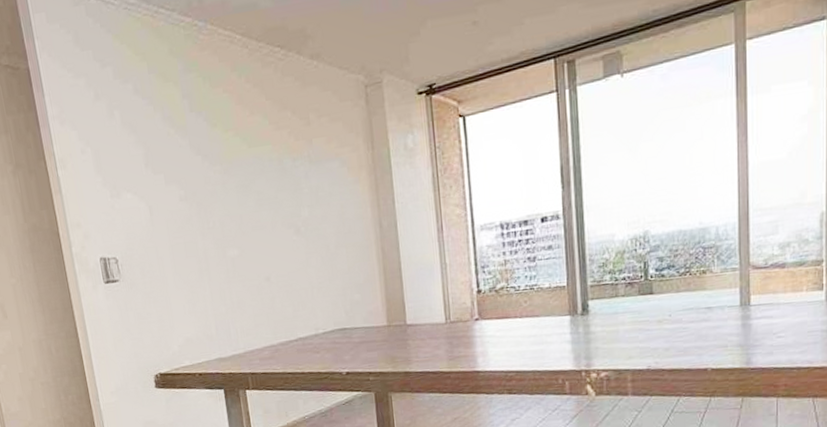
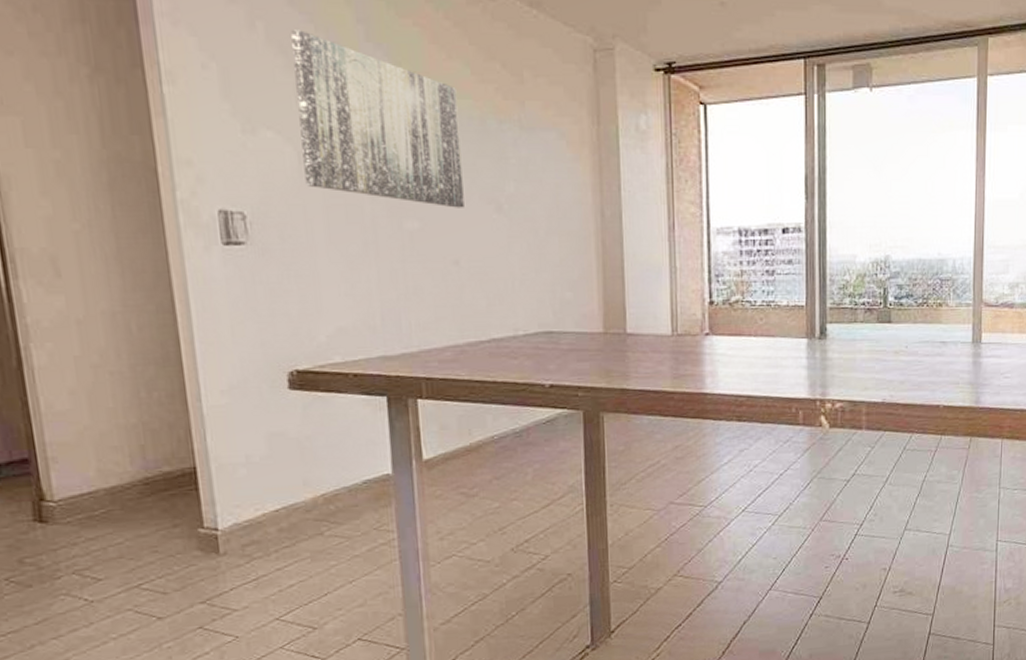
wall art: none [138,111,271,235] -> present [291,29,464,208]

